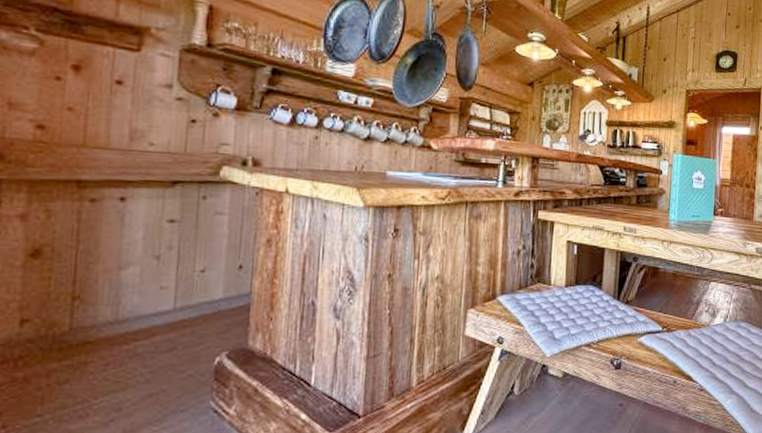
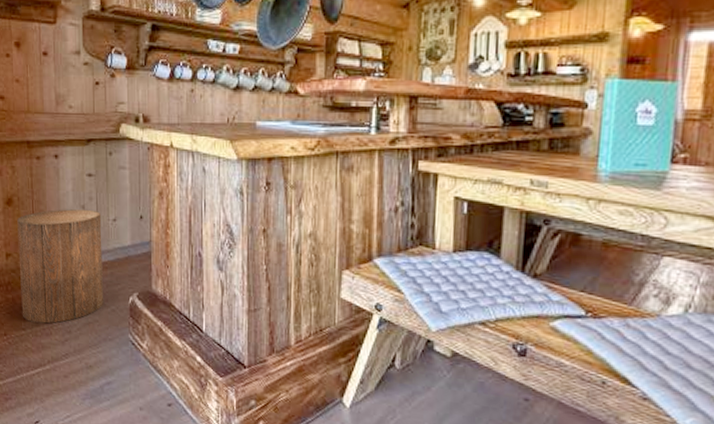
stool: none [38,259,184,404] -> present [17,209,104,324]

